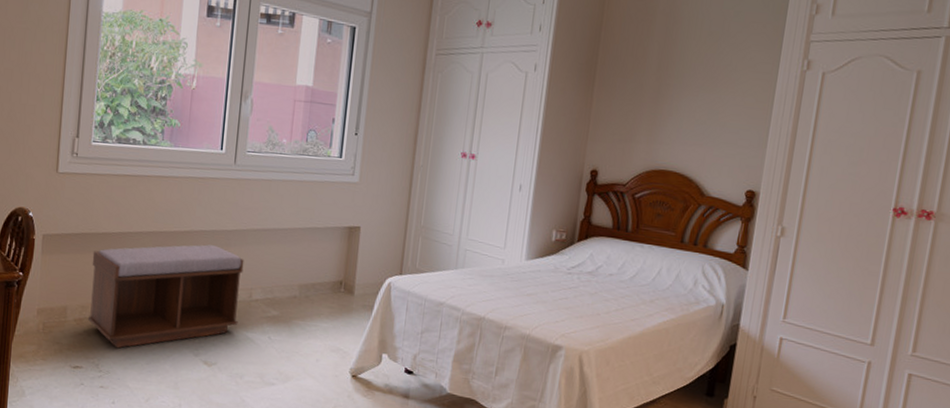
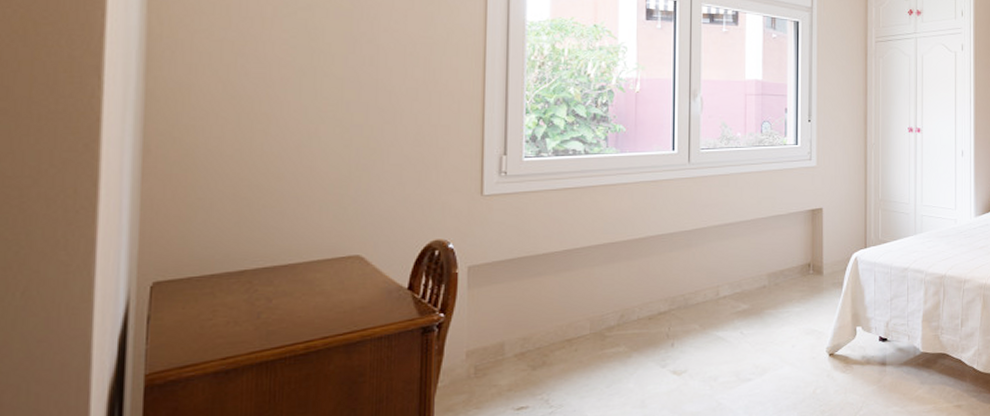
bench: present [87,244,244,349] -> none [531,248,708,377]

